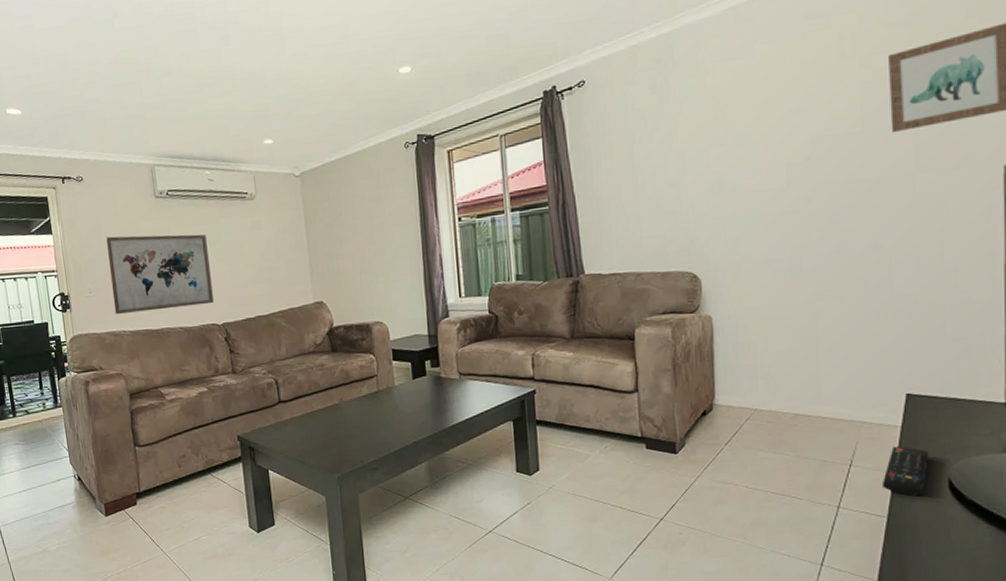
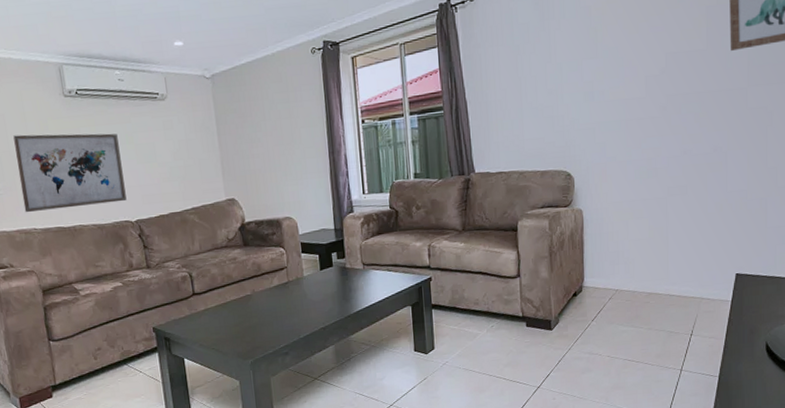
remote control: present [883,446,928,496] -> none [716,317,751,358]

